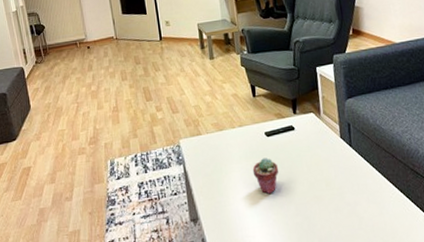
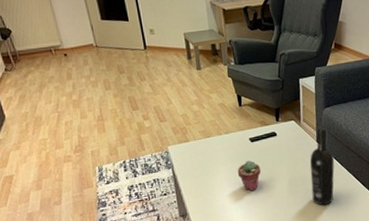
wine bottle: none [334,119,366,216] -> present [310,126,335,206]

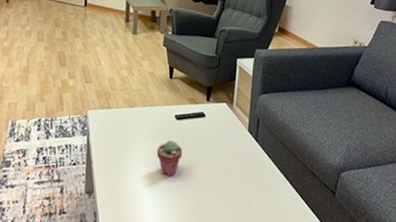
wine bottle: present [310,126,335,206] -> none [236,114,266,208]

